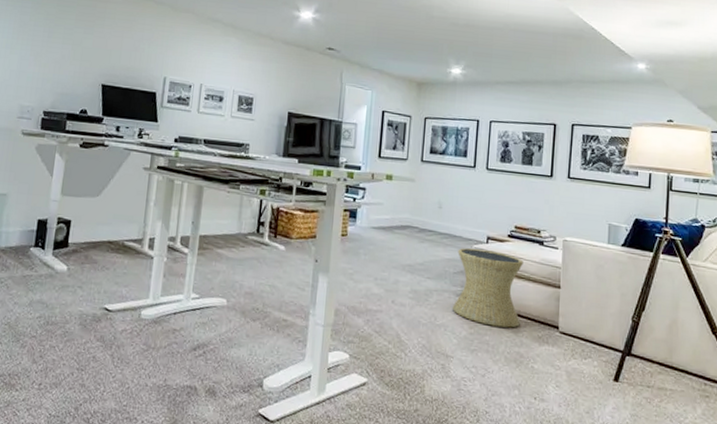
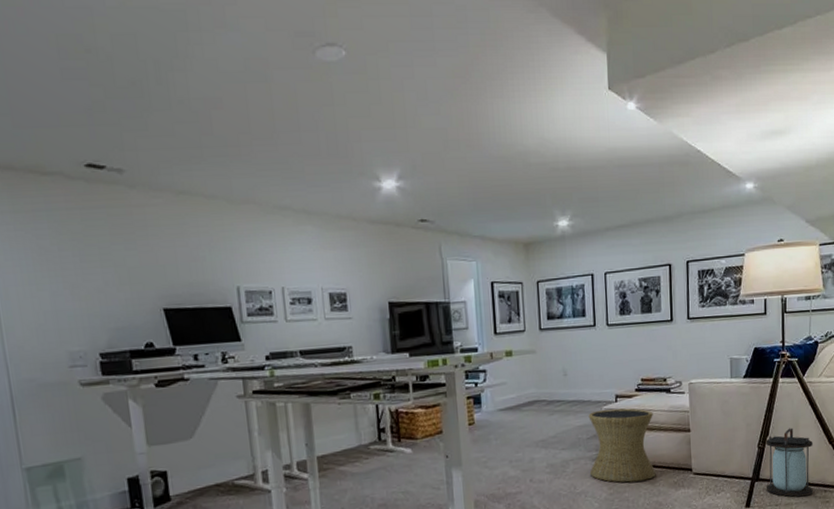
lantern: none [638,307,694,385] -> present [765,428,813,497]

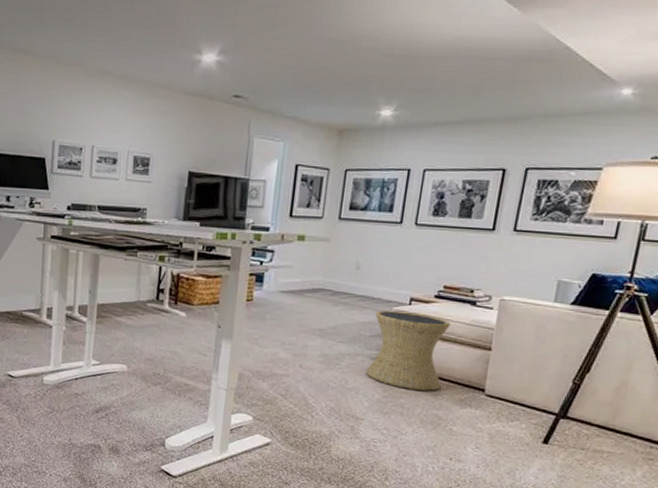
lantern: present [765,428,813,497] -> none [572,369,647,448]

